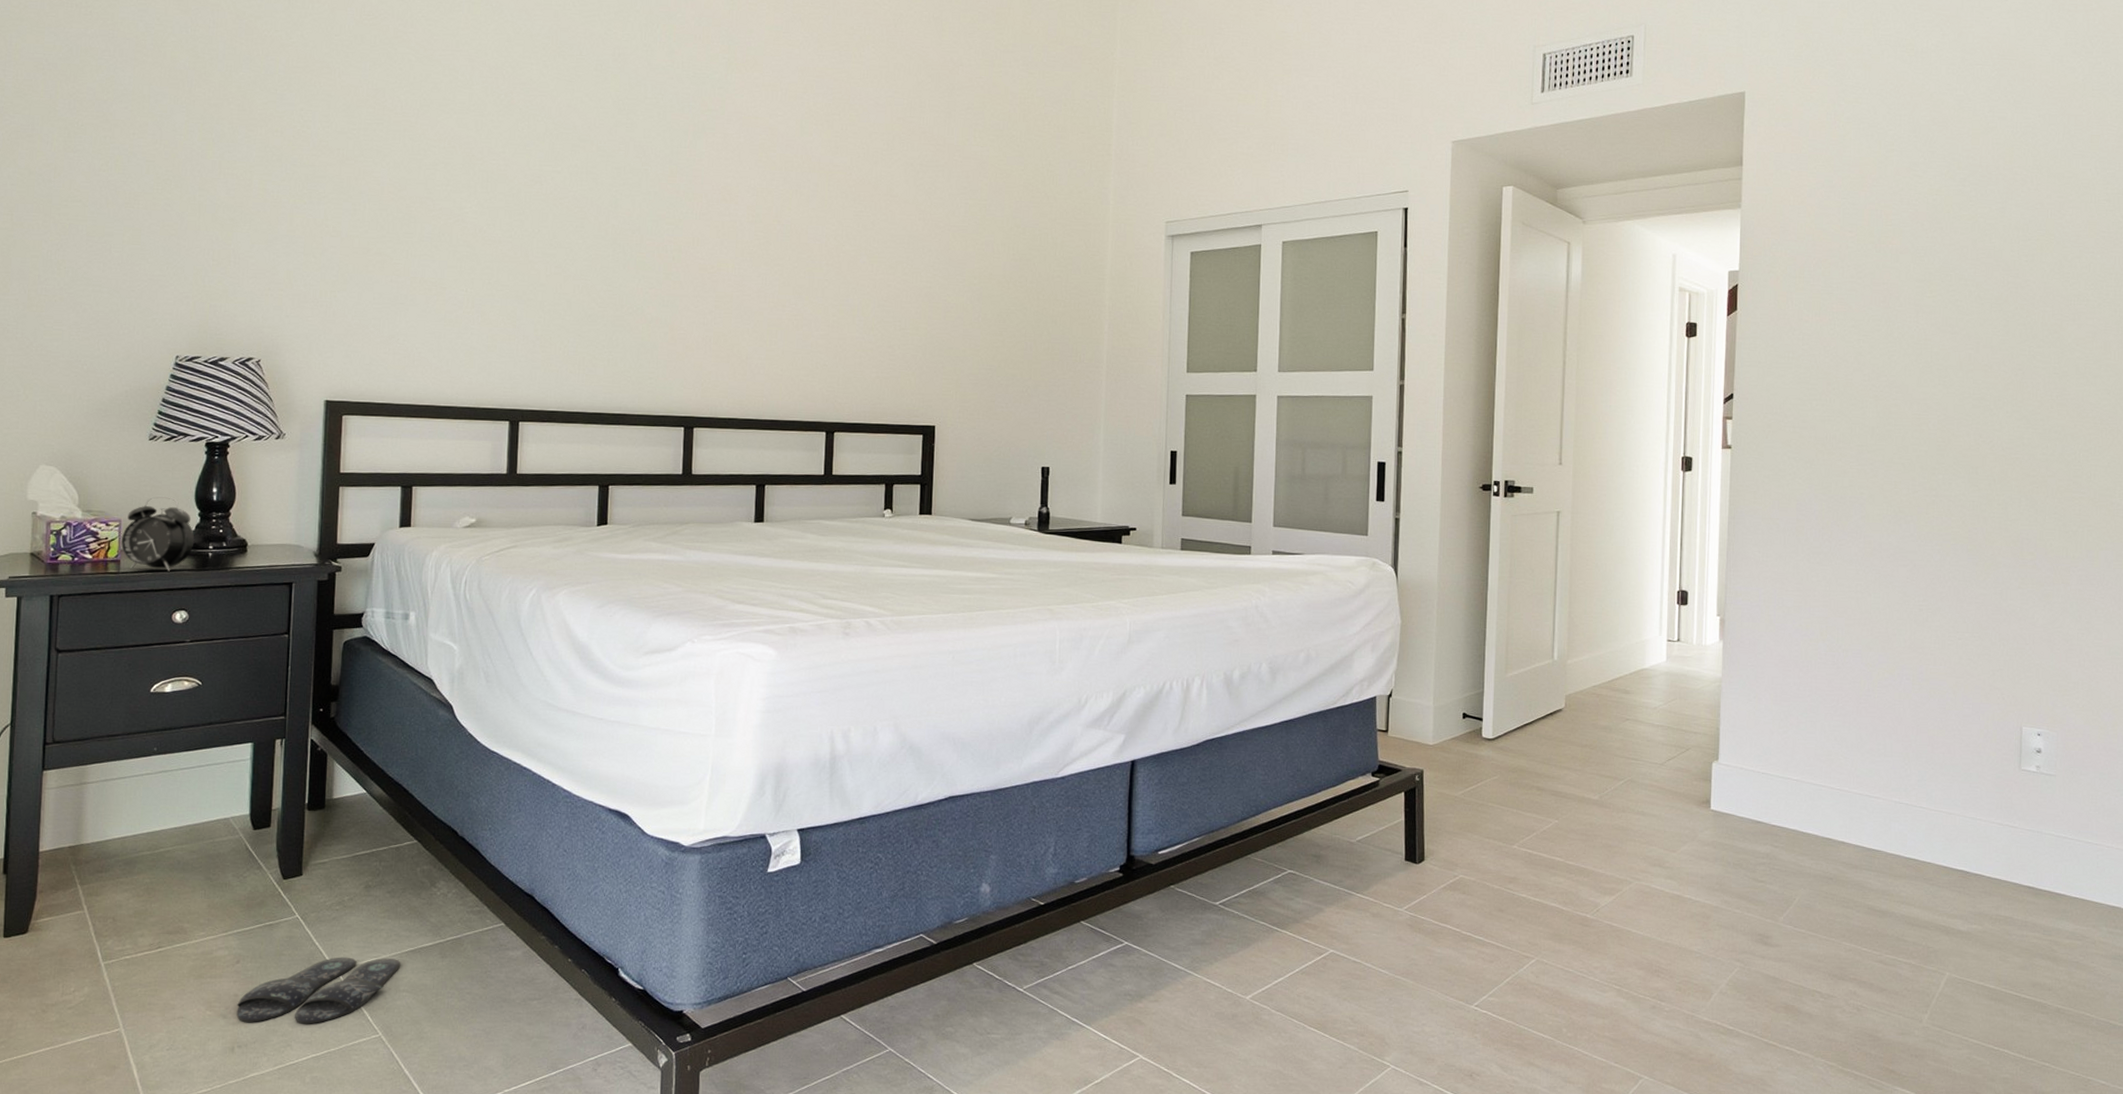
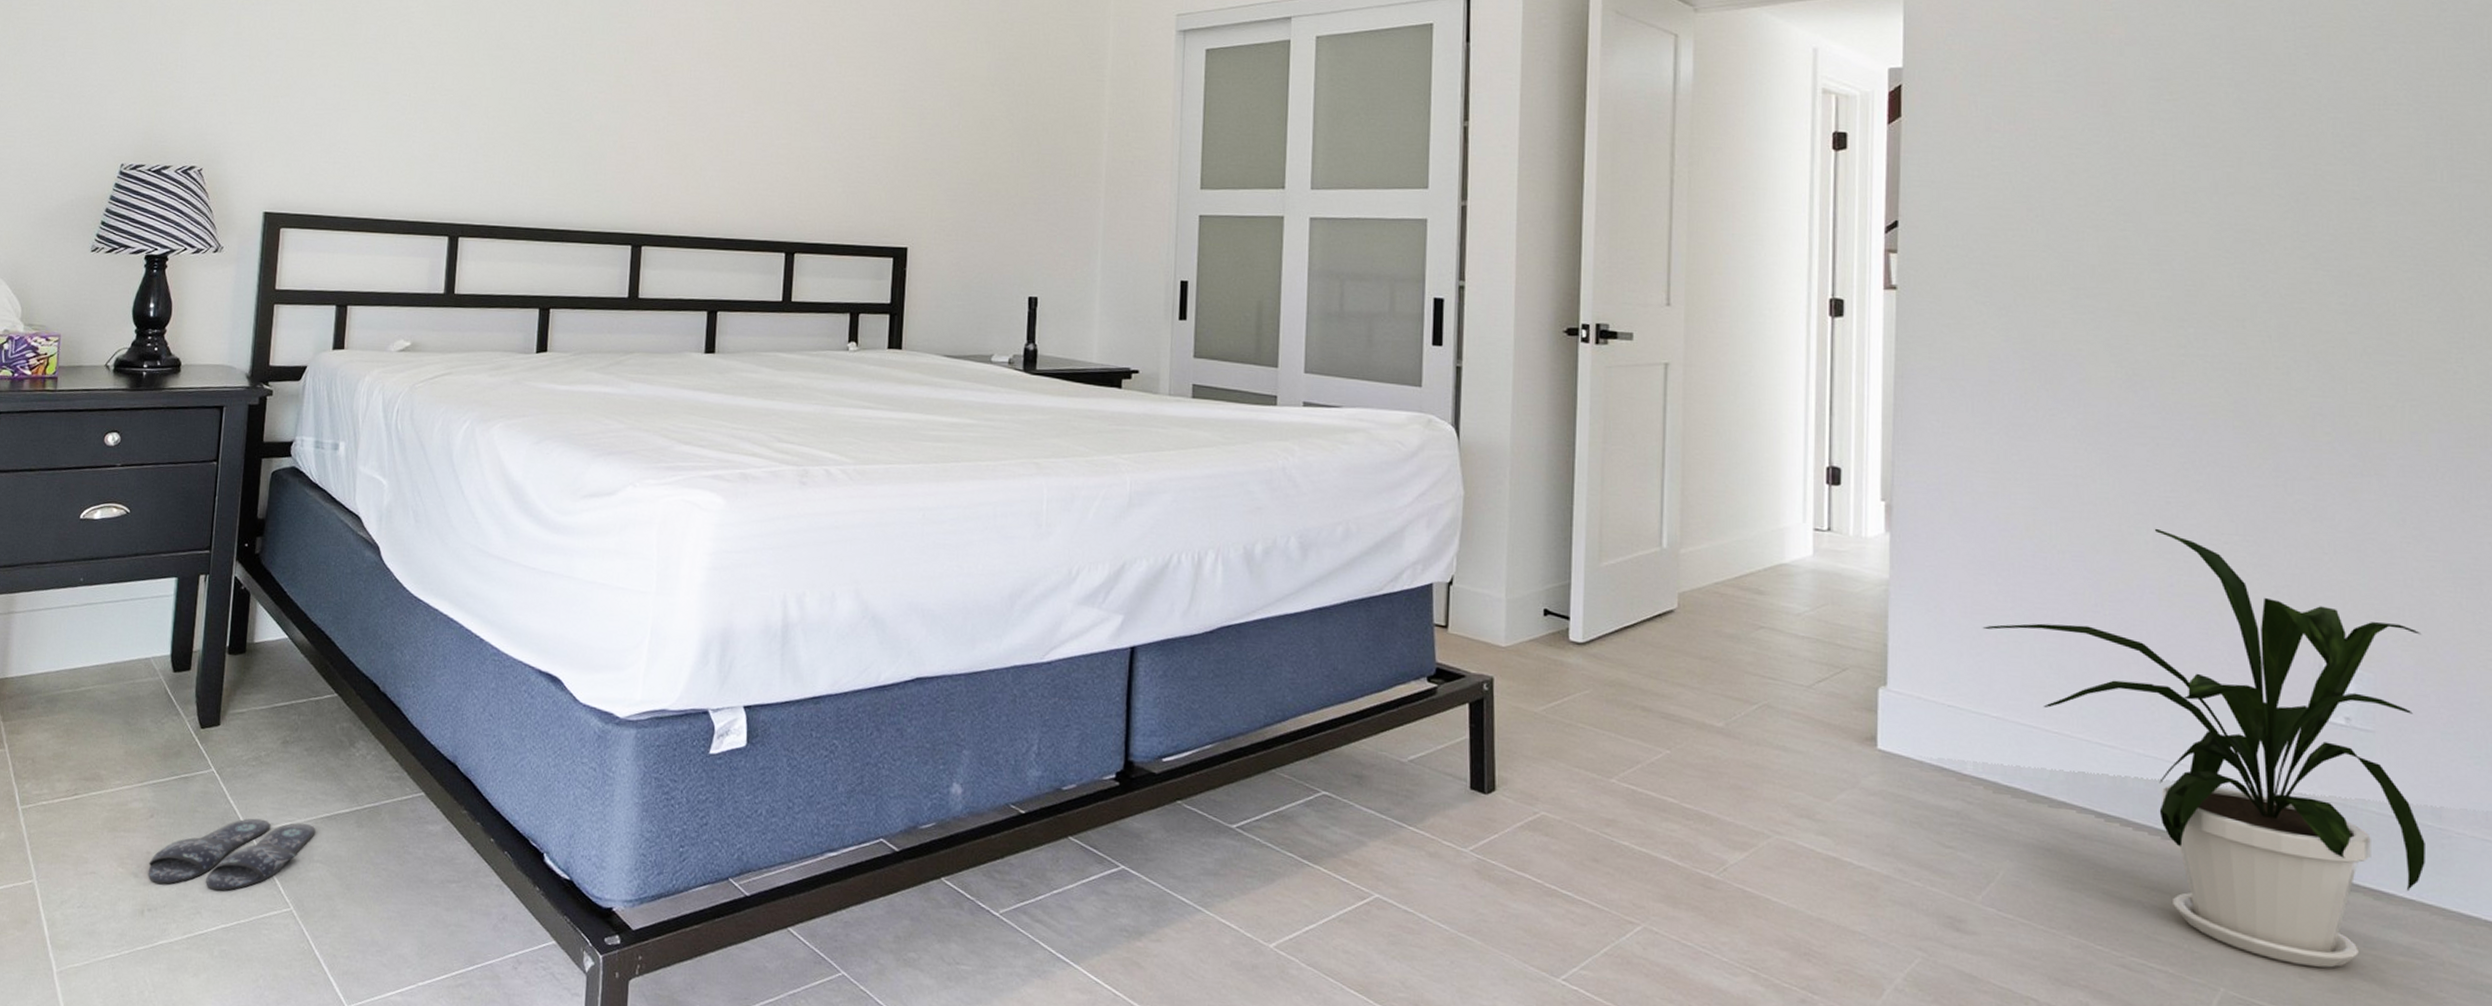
alarm clock: present [121,495,195,572] -> none [59,310,130,391]
house plant: none [1788,629,2089,952] -> present [1982,528,2425,968]

